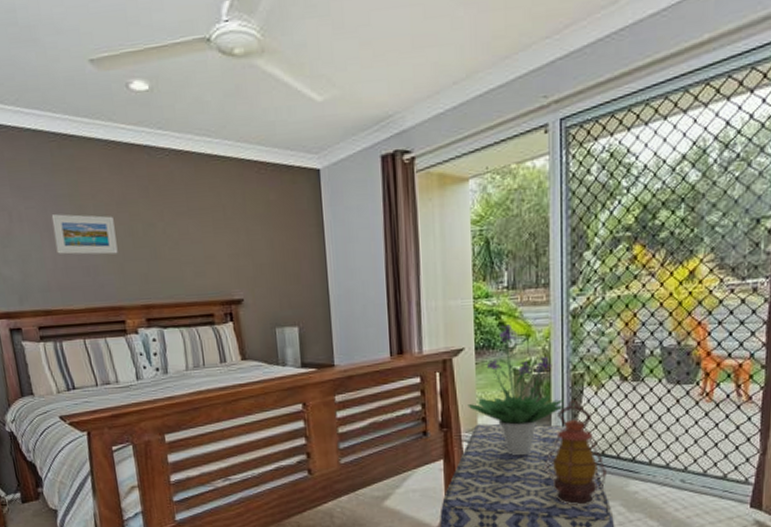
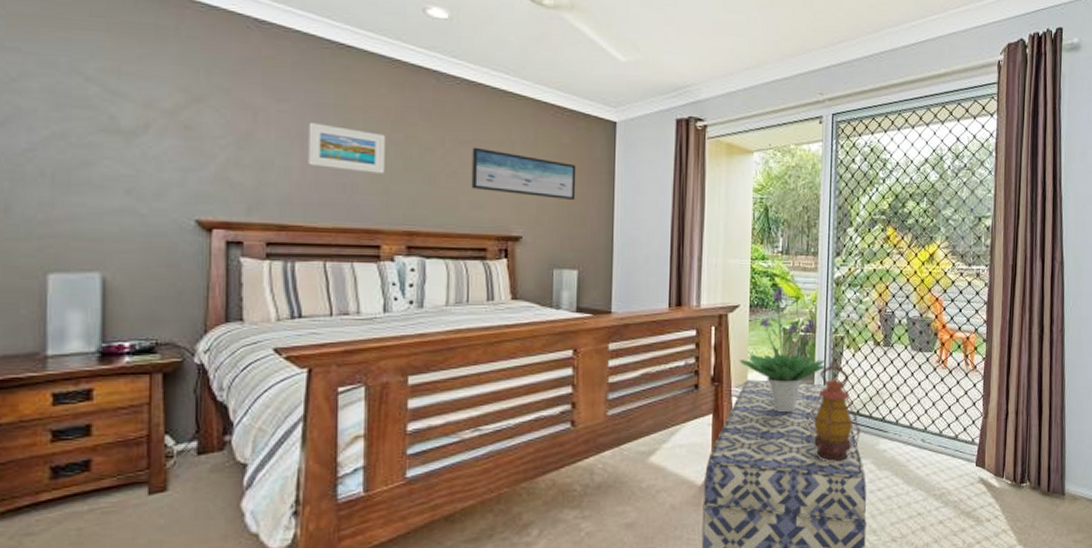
wall art: none [188,216,289,259] -> present [471,147,577,201]

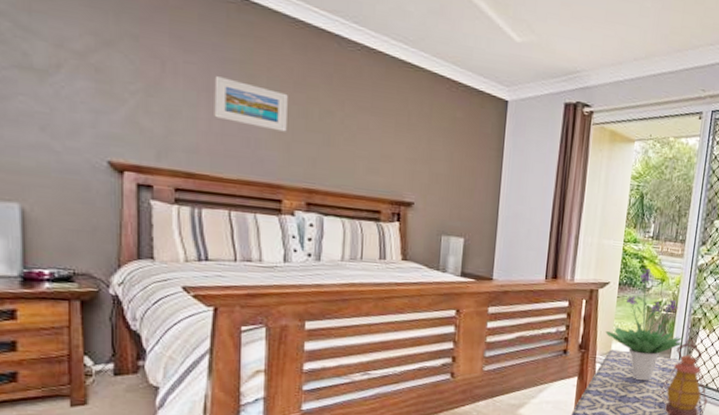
wall art: present [471,147,577,201] -> none [368,113,468,173]

